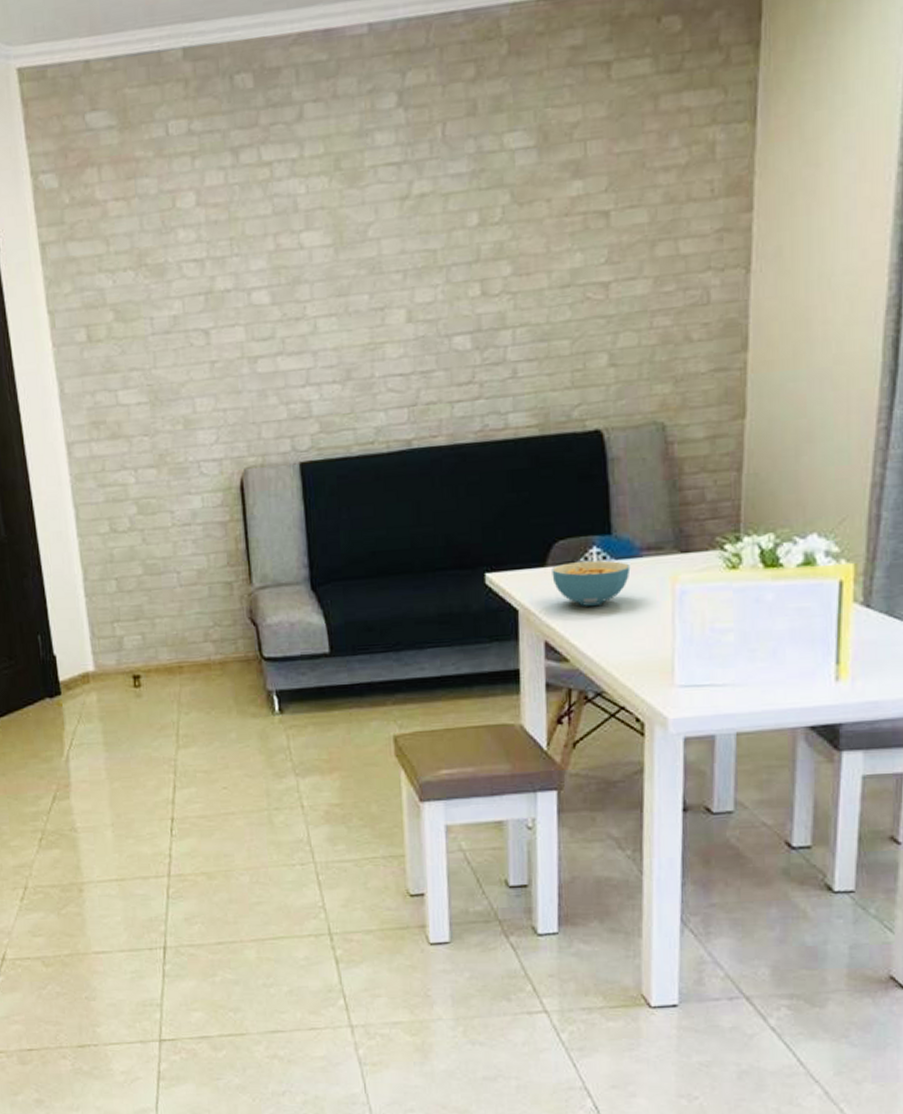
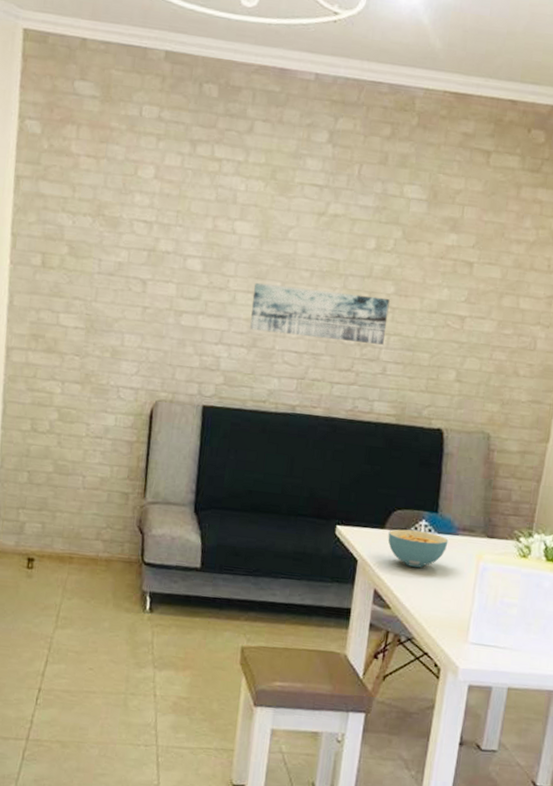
wall art: none [336,282,509,360] -> present [249,282,390,345]

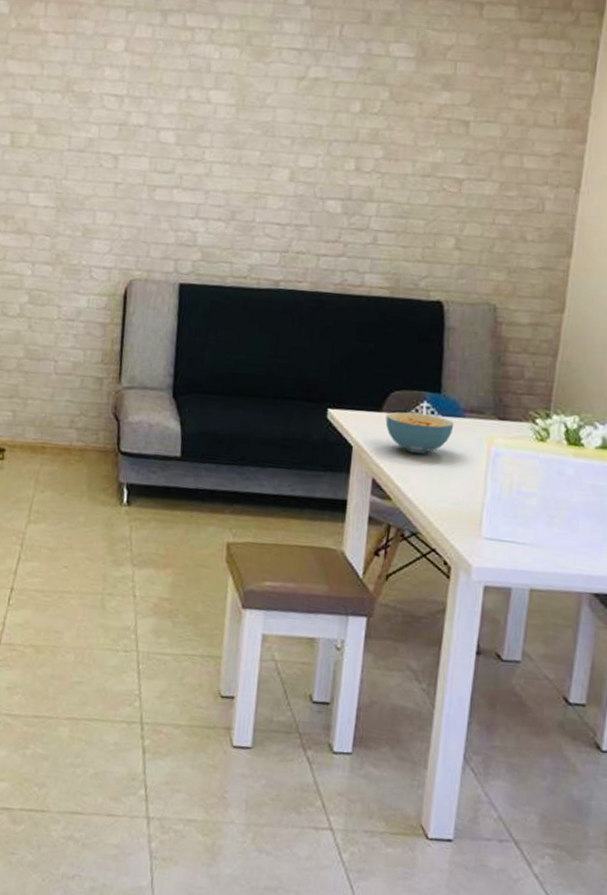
wall art: present [249,282,390,345] -> none [227,152,379,213]

